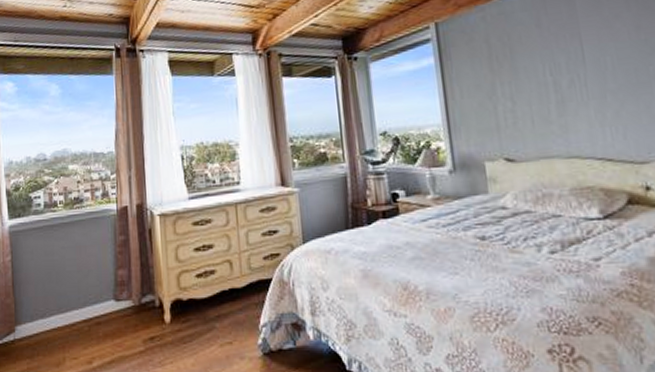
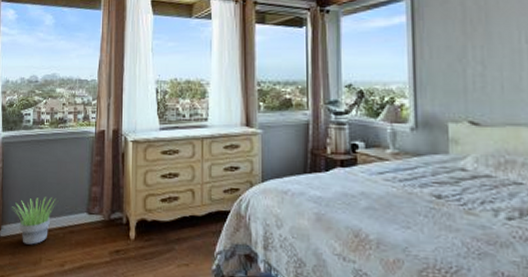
potted plant: none [26,287,77,344] -> present [12,197,55,245]

